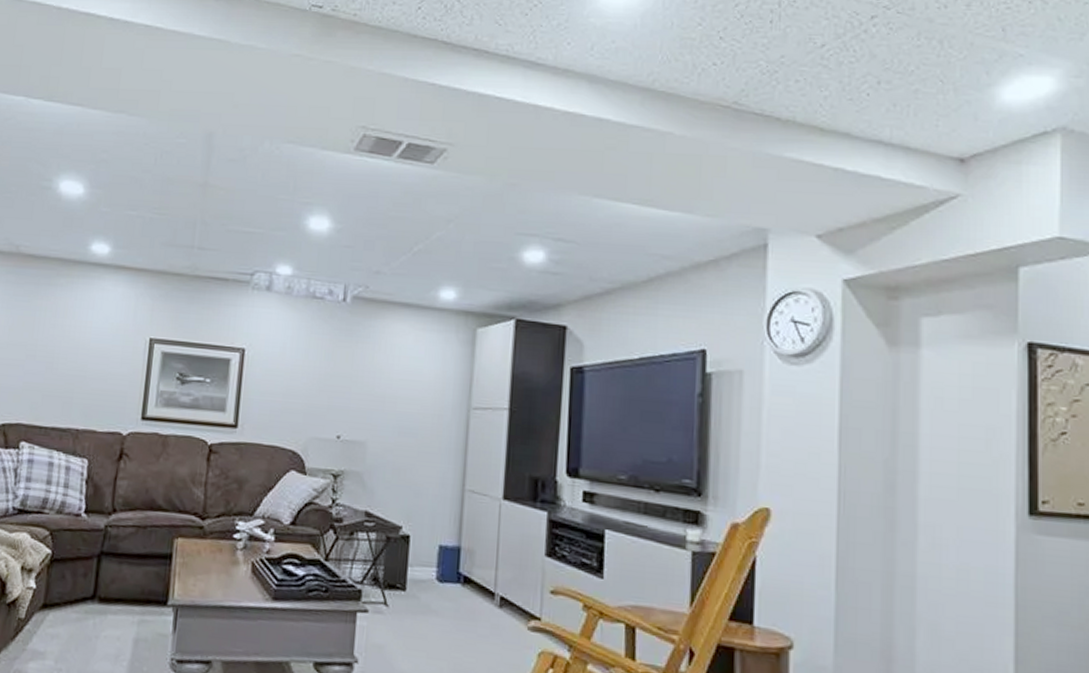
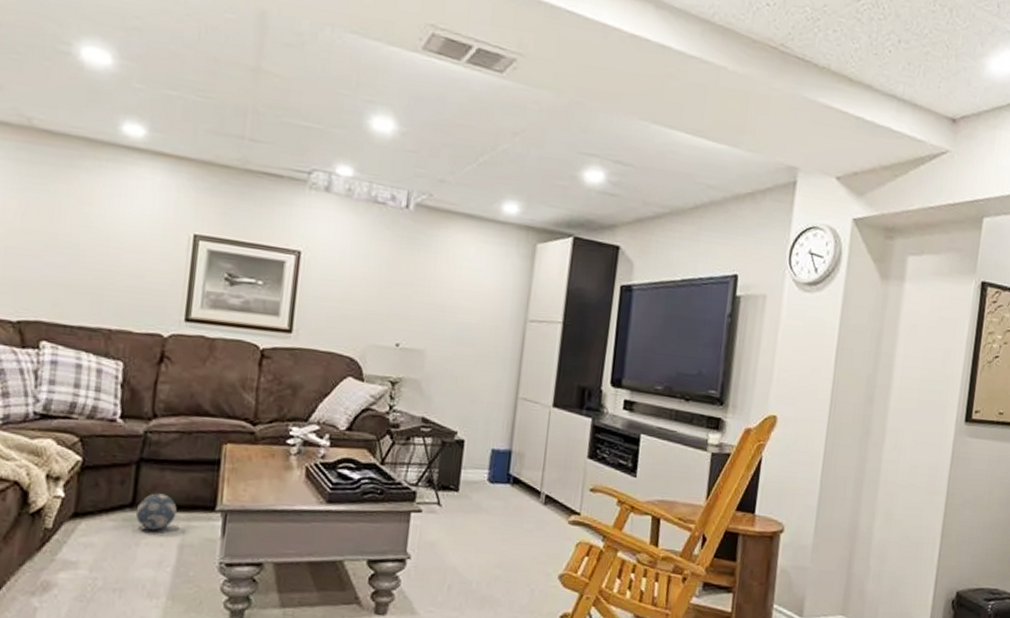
decorative ball: none [96,586,133,624] -> present [135,493,177,530]

